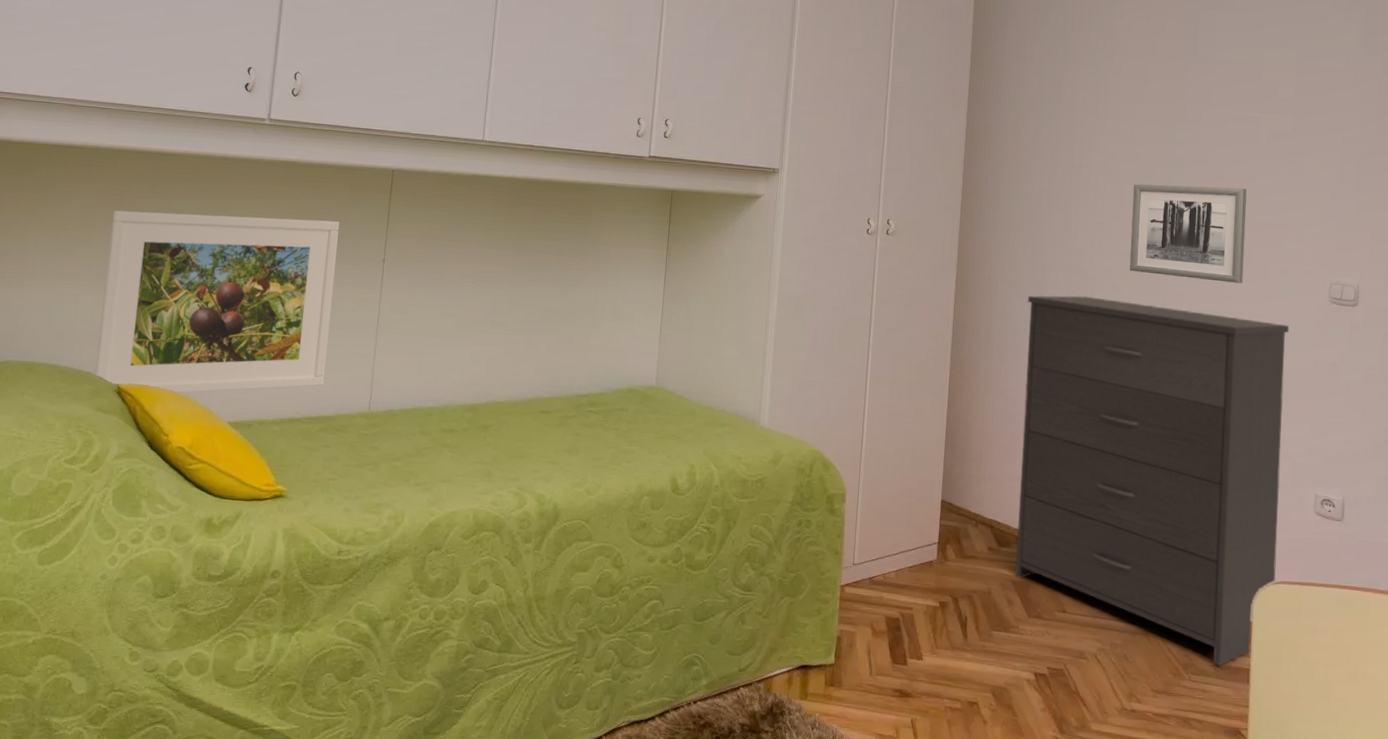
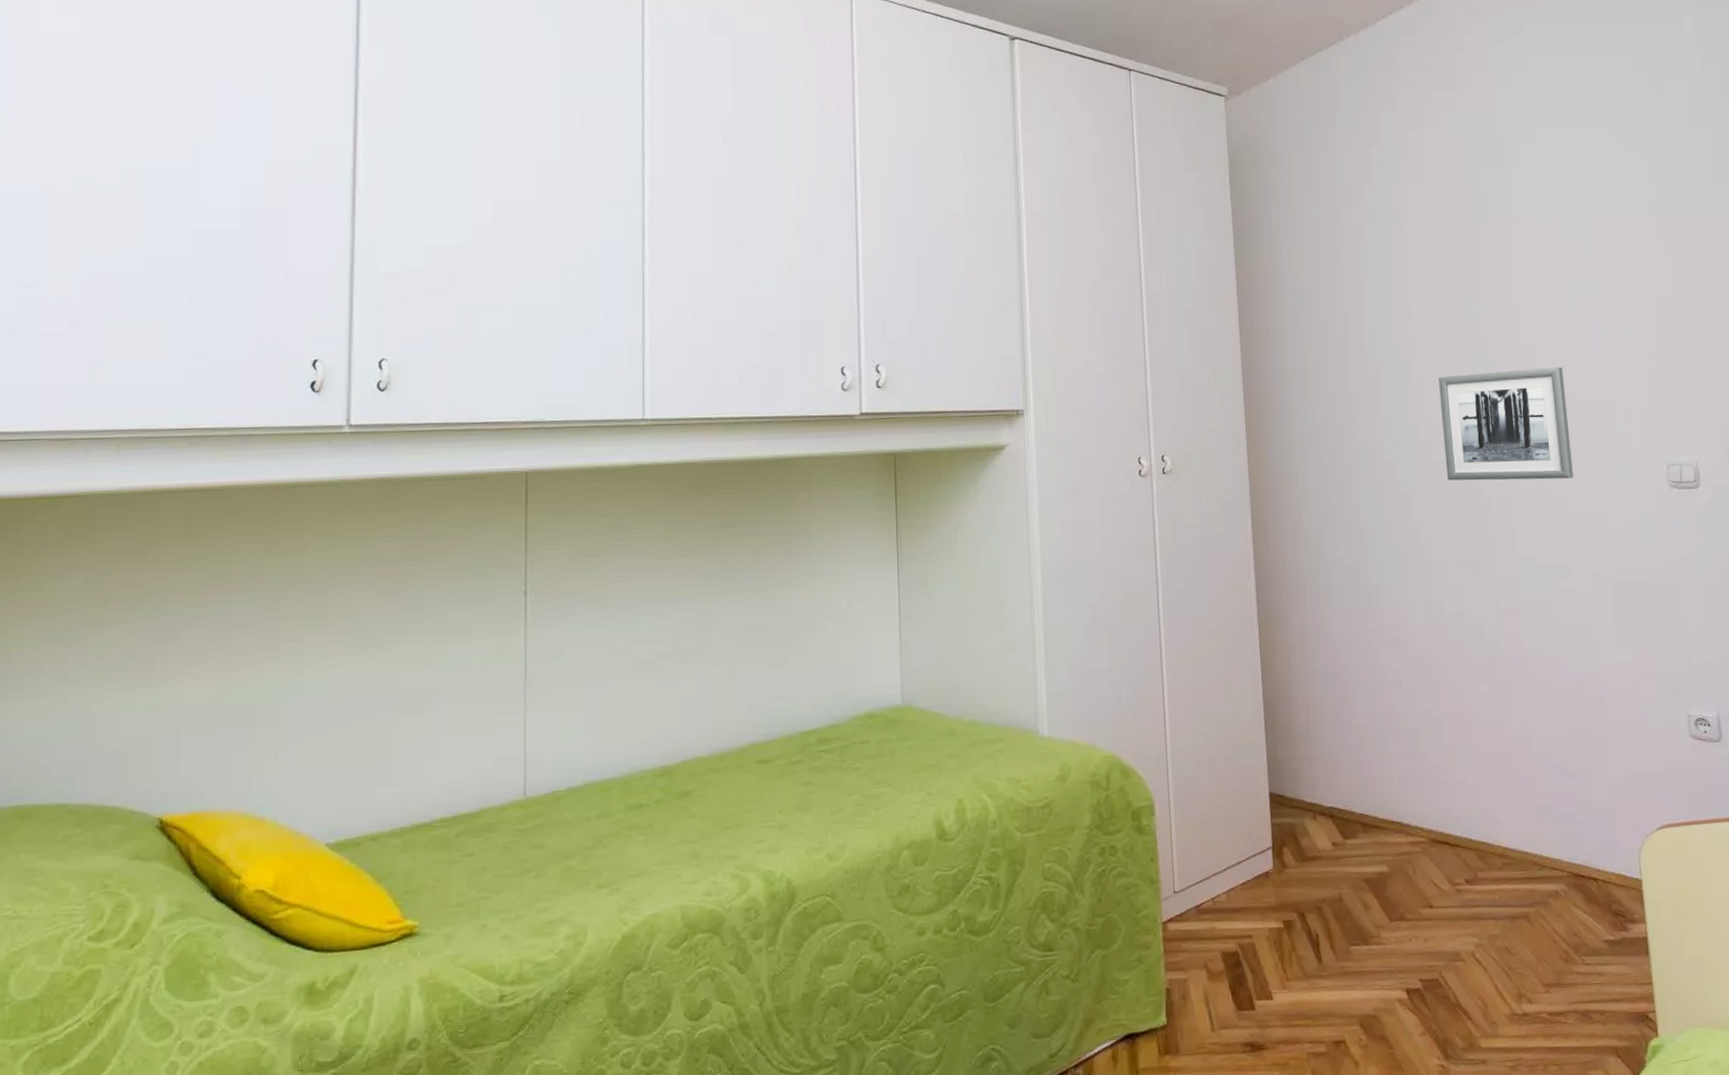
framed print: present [94,210,340,394] -> none [123,549,460,817]
dresser: present [1015,295,1290,665] -> none [1337,516,1660,939]

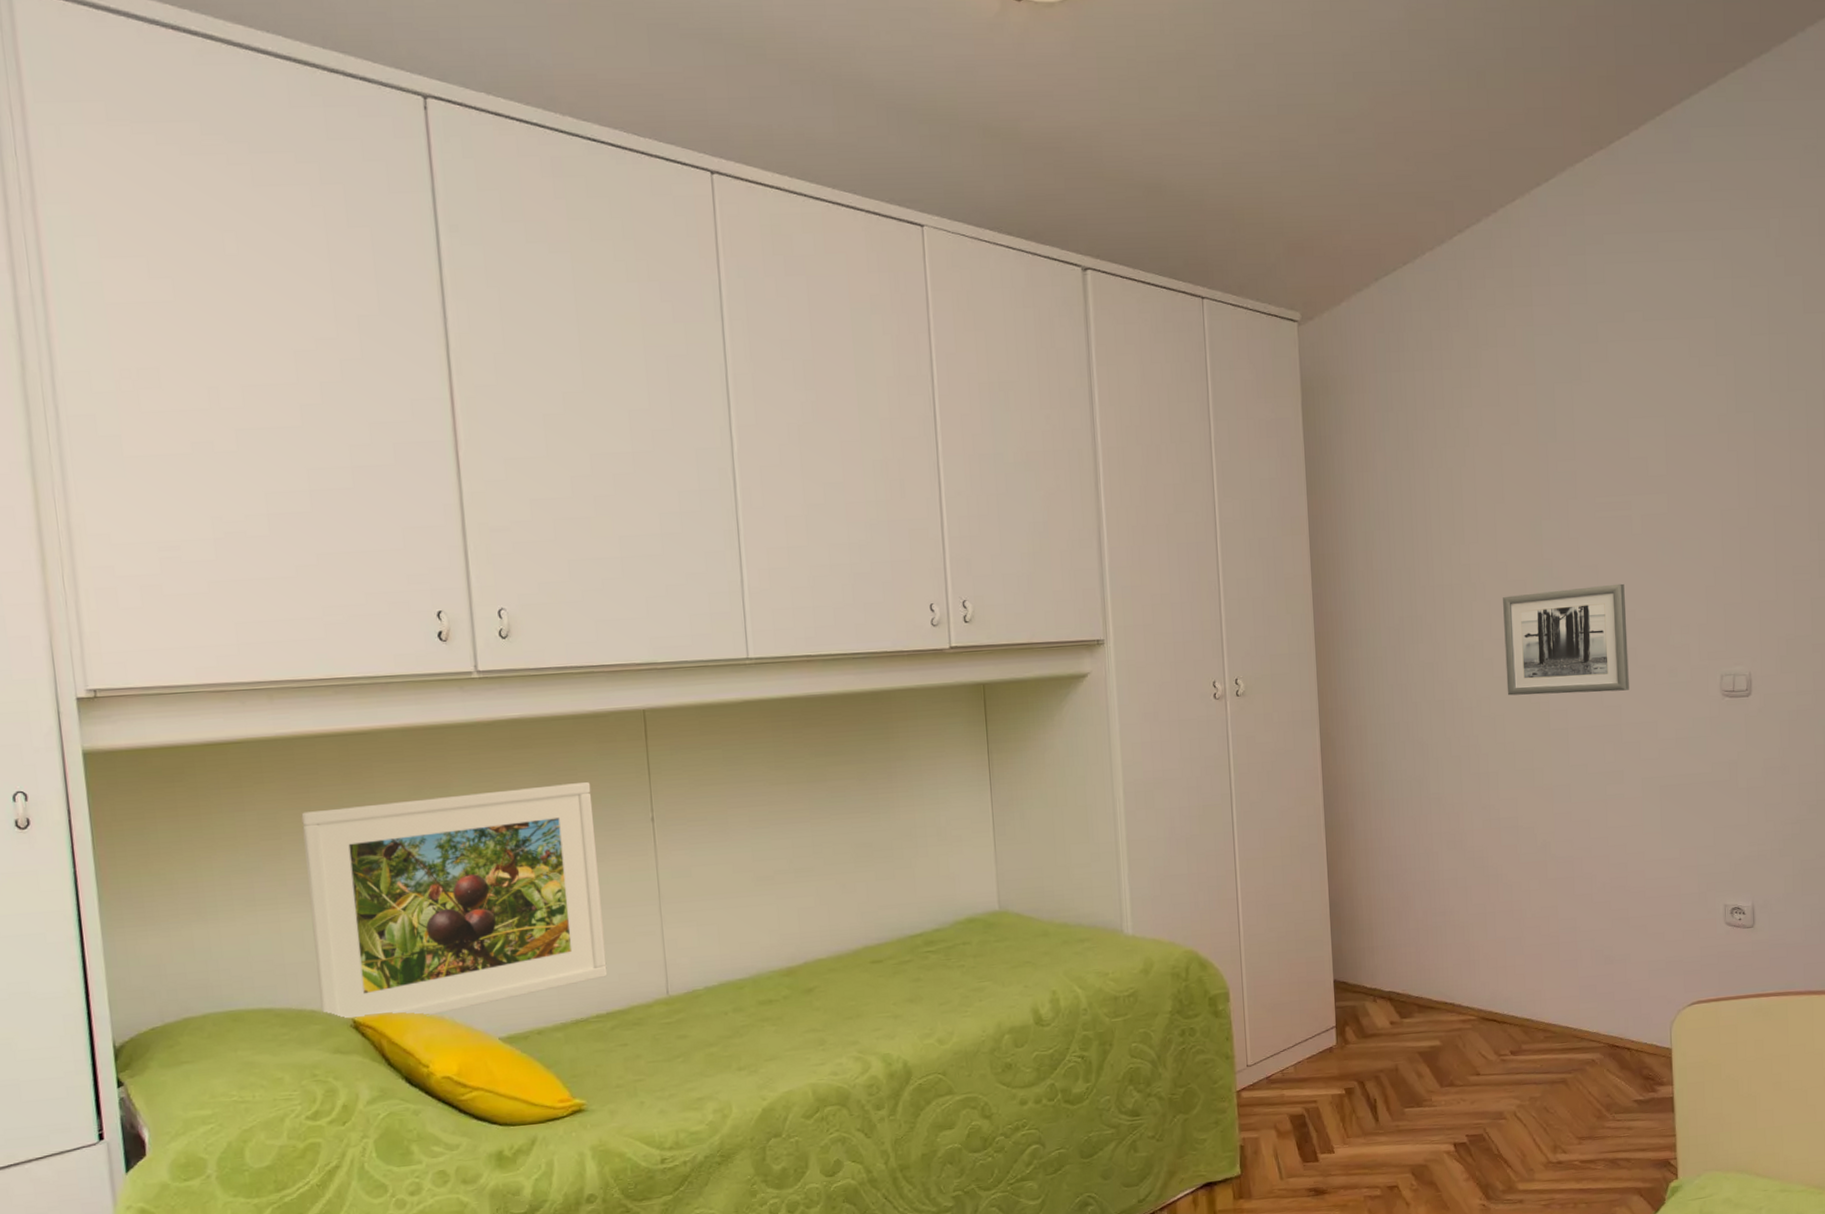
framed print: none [123,549,460,817] -> present [301,781,608,1018]

